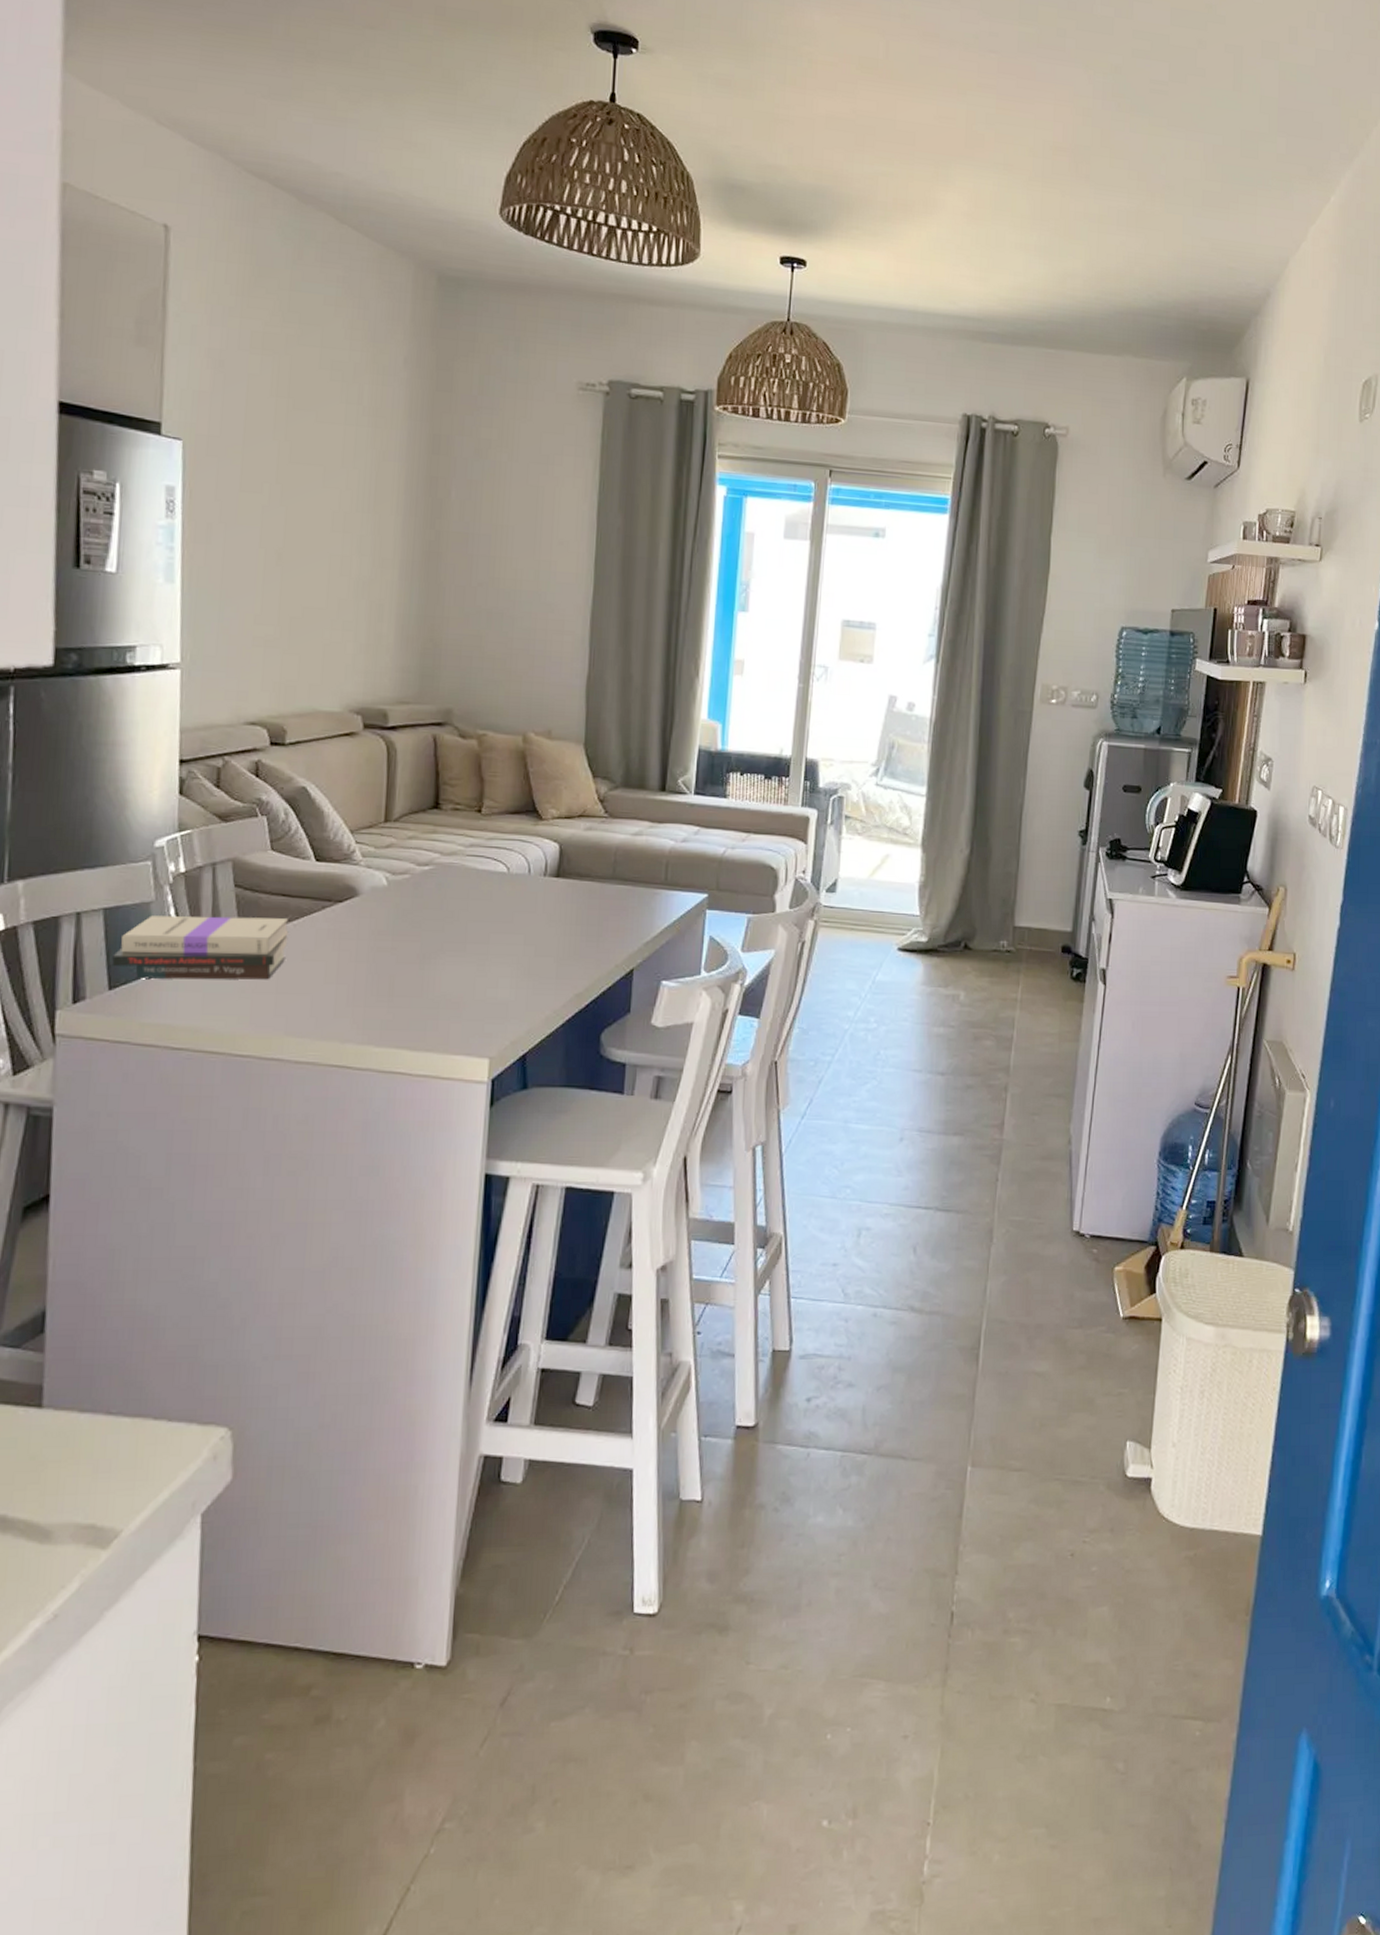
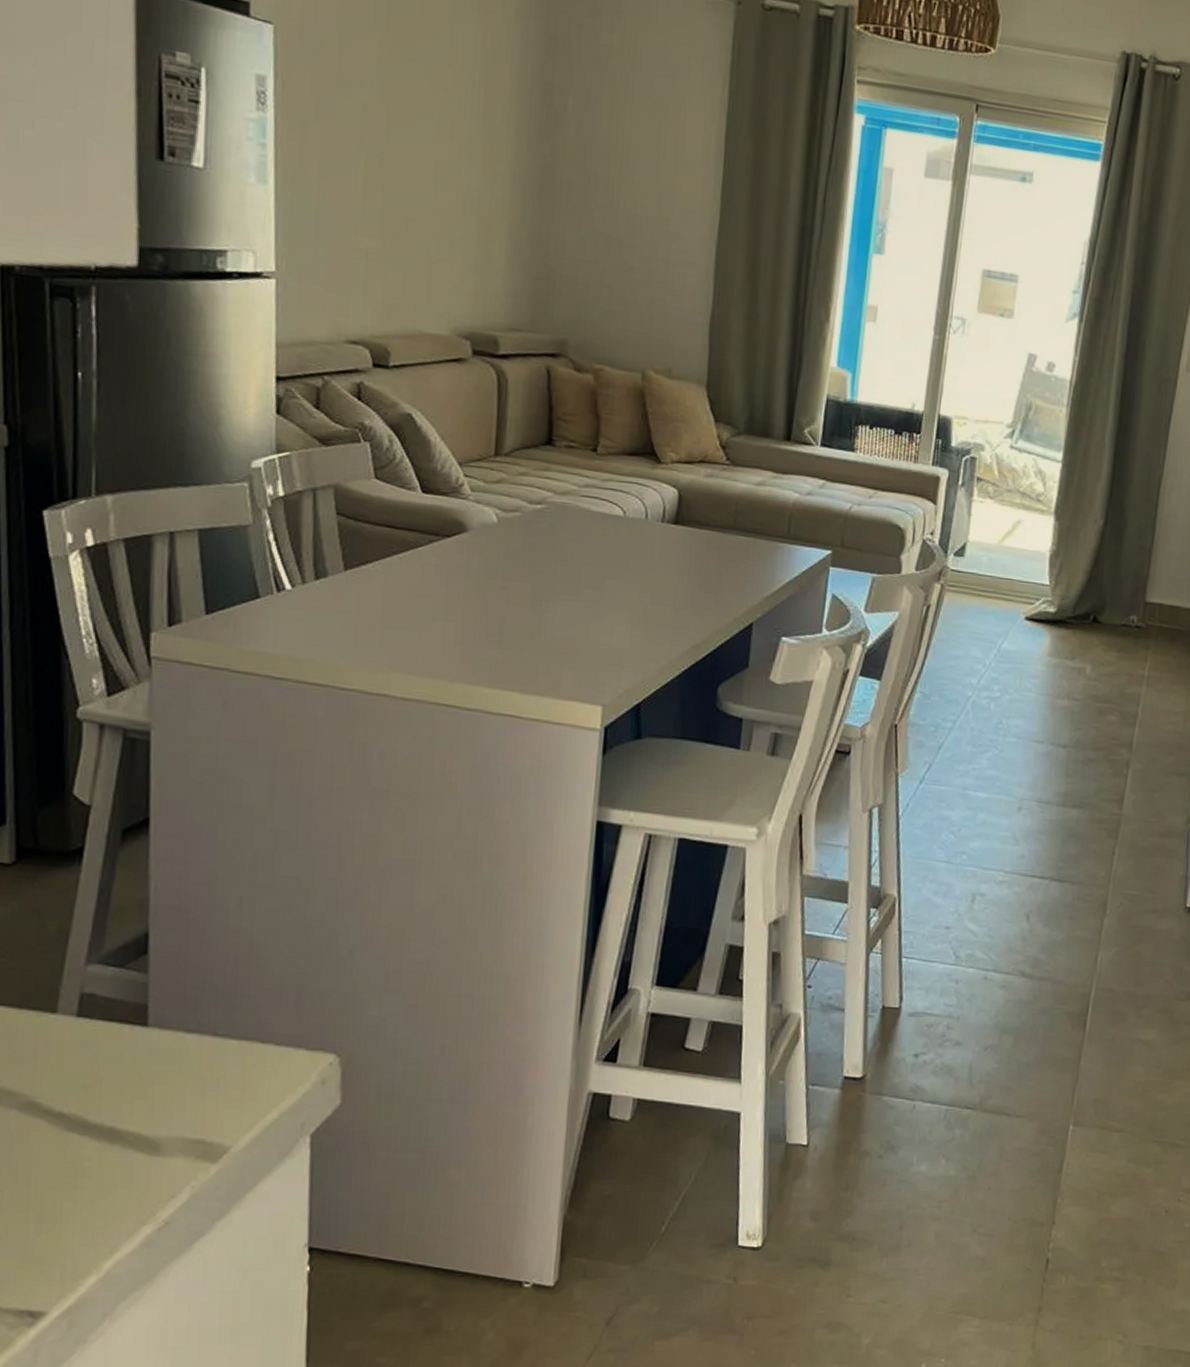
books: present [112,915,289,980] -> none [208,539,395,613]

